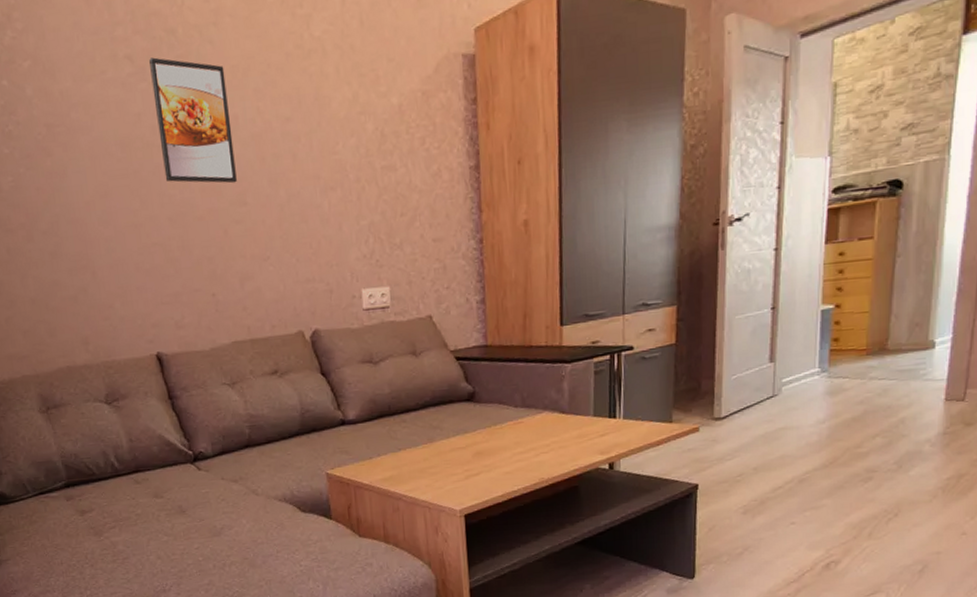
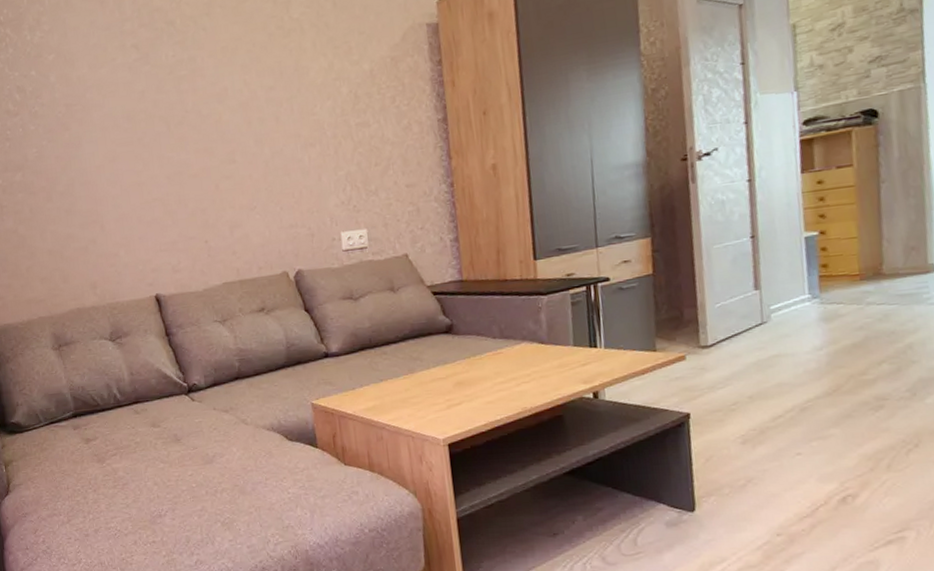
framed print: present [149,57,237,184] -> none [152,44,227,147]

